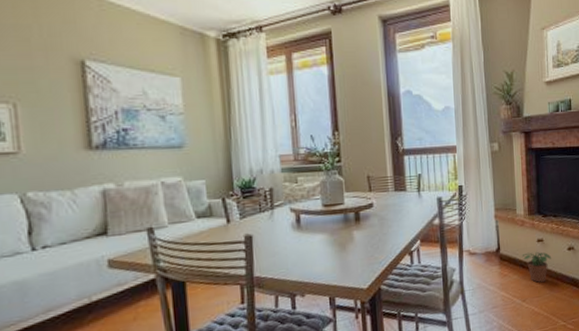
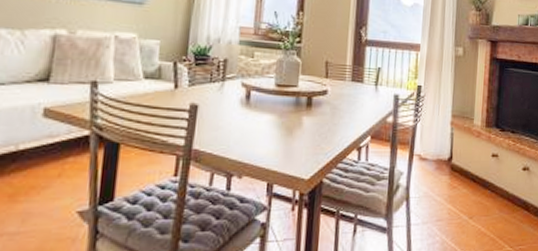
potted plant: present [522,252,552,283] -> none [474,166,505,201]

